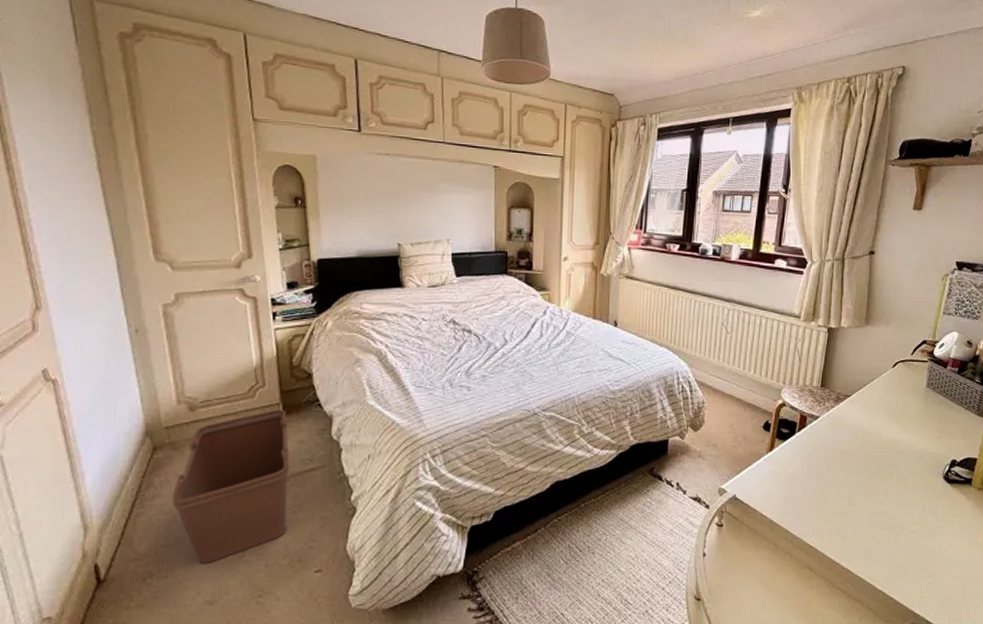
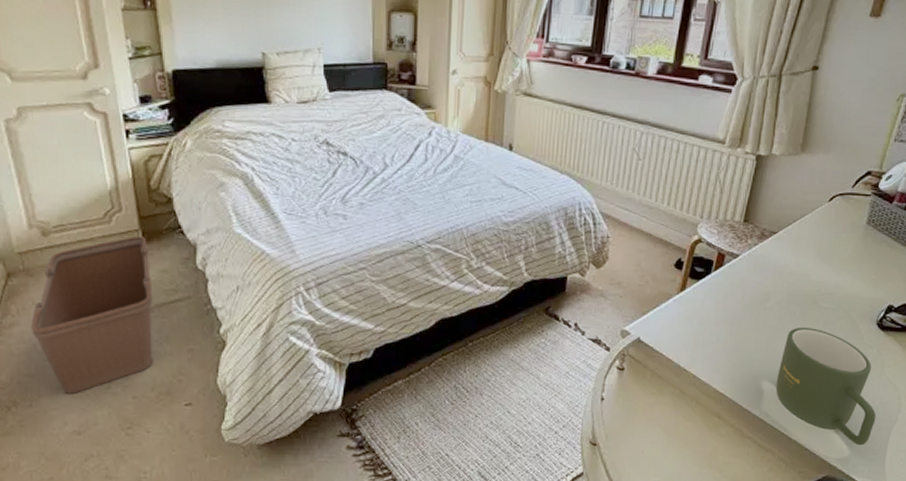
mug: none [859,481,951,593] -> present [775,327,877,446]

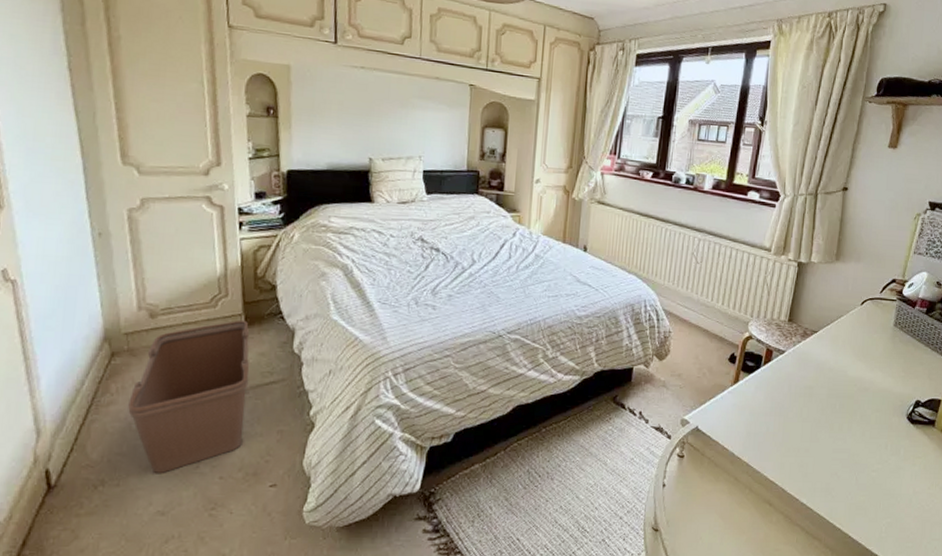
mug: present [775,327,877,446] -> none [820,419,911,534]

